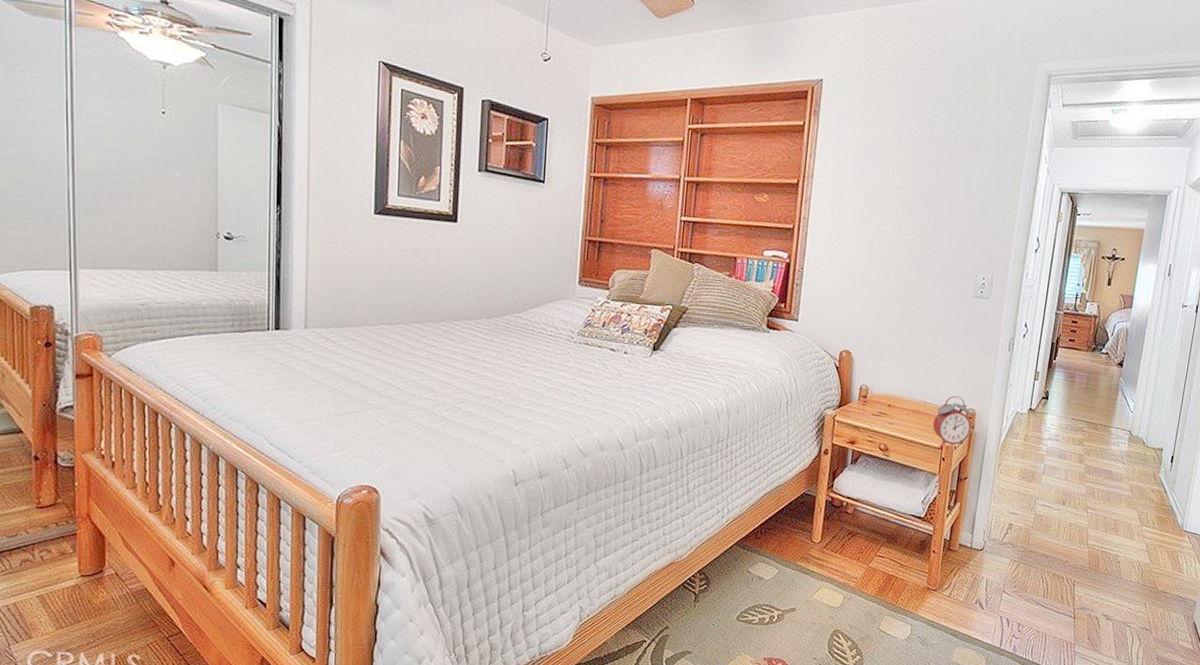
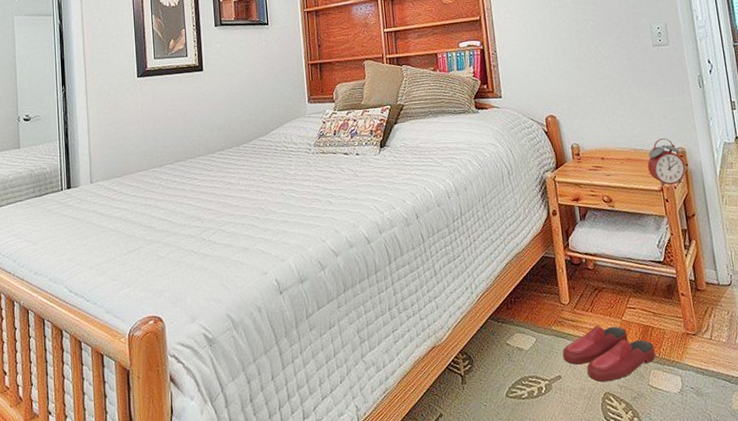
slippers: none [801,567,893,620] -> present [562,325,655,382]

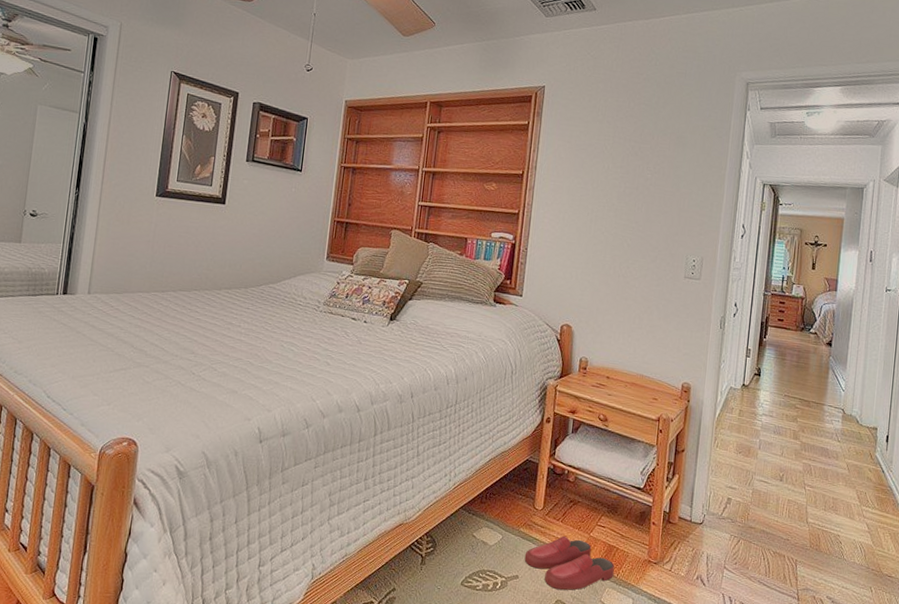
alarm clock: present [648,138,686,186] -> none [650,370,687,417]

